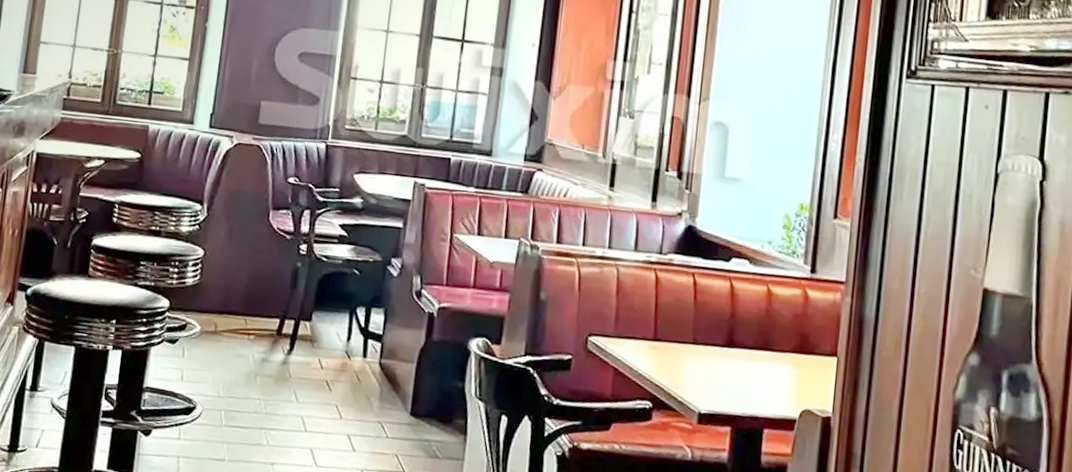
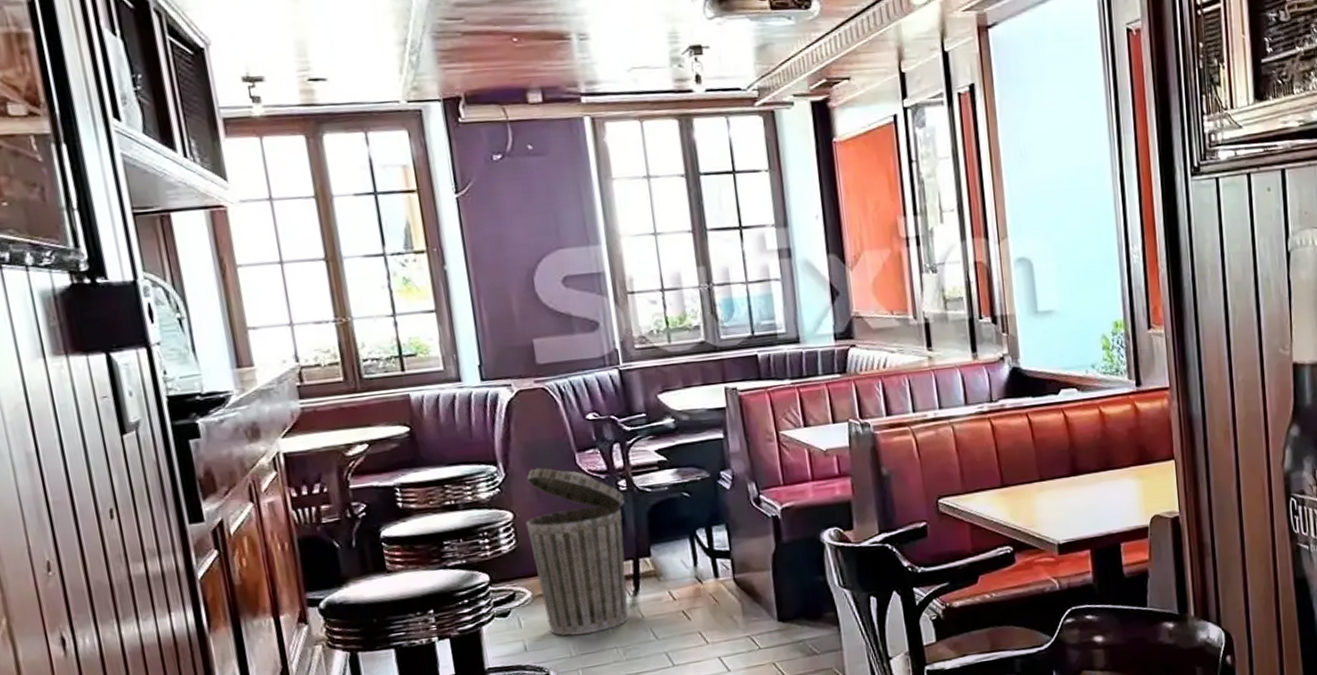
trash can: none [207,215,302,380] -> present [525,467,629,636]

